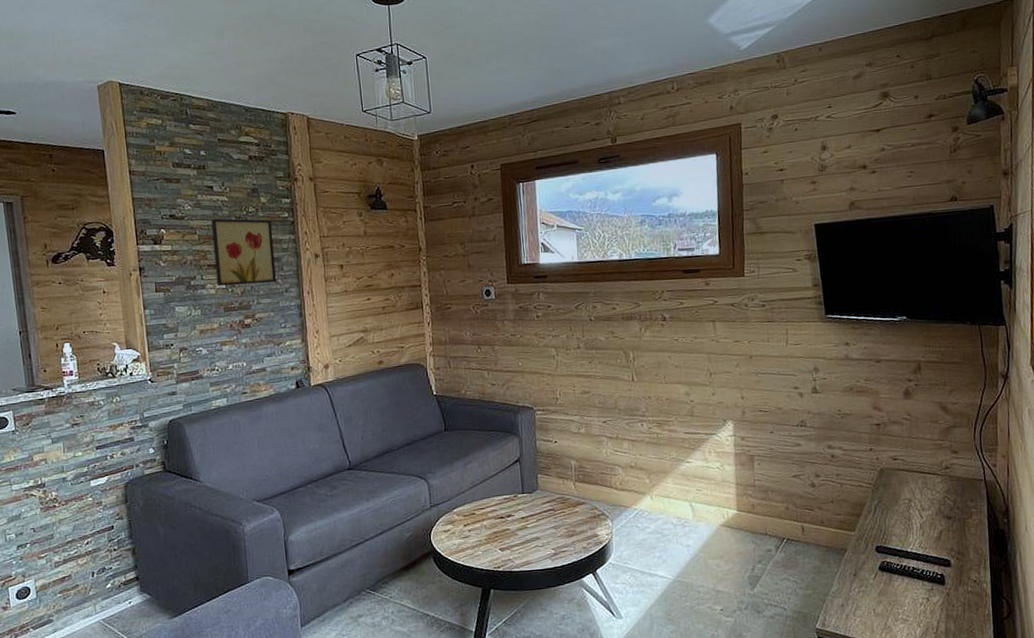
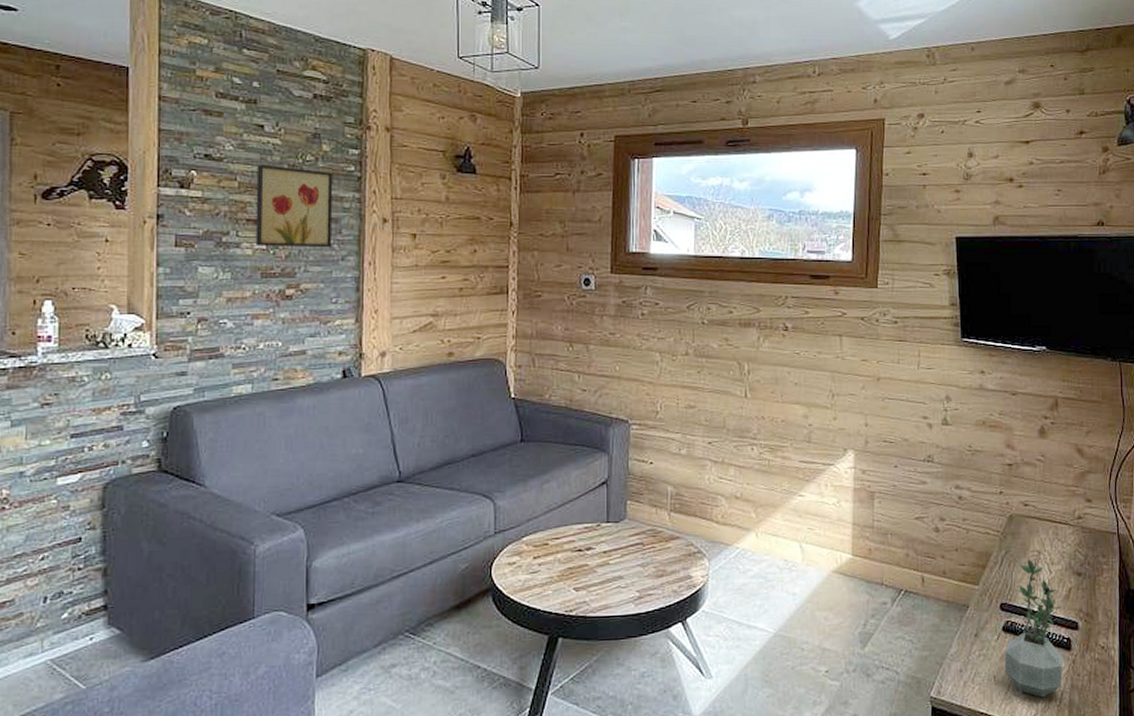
potted plant: none [882,506,938,627] -> present [1004,559,1063,698]

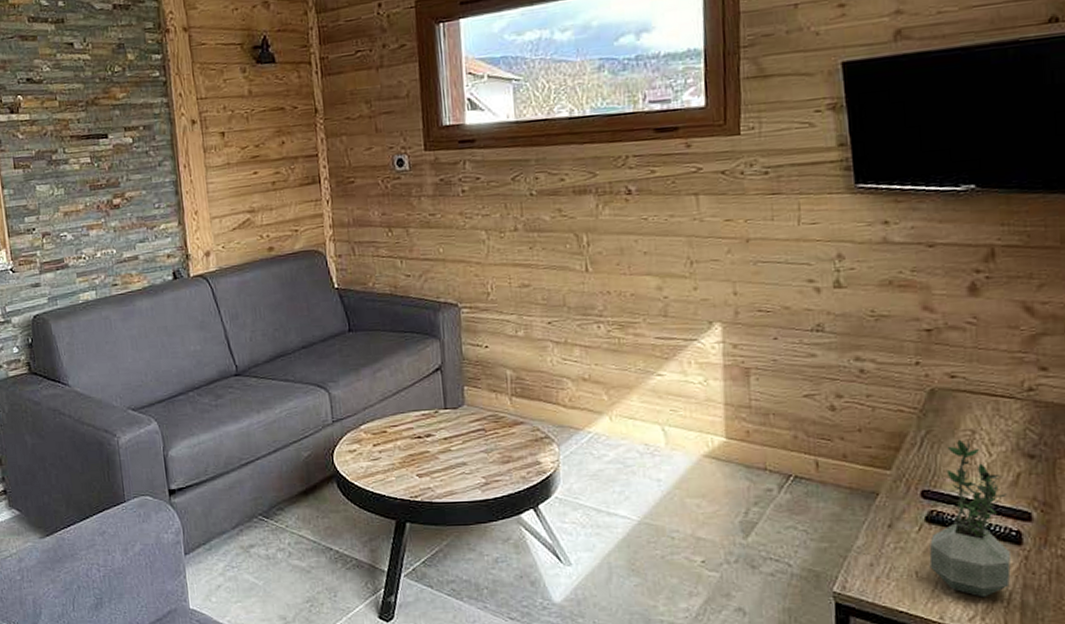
wall art: present [255,164,333,248] -> none [72,80,148,161]

